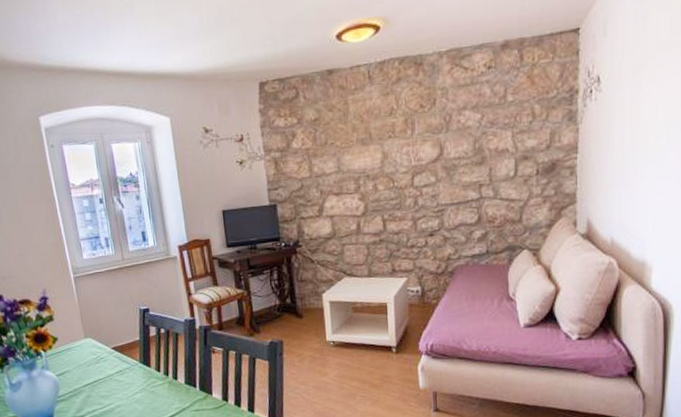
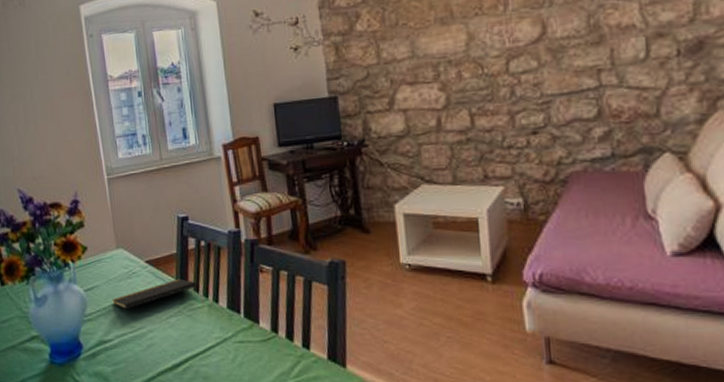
notepad: none [82,361,160,390] -> present [112,278,199,310]

